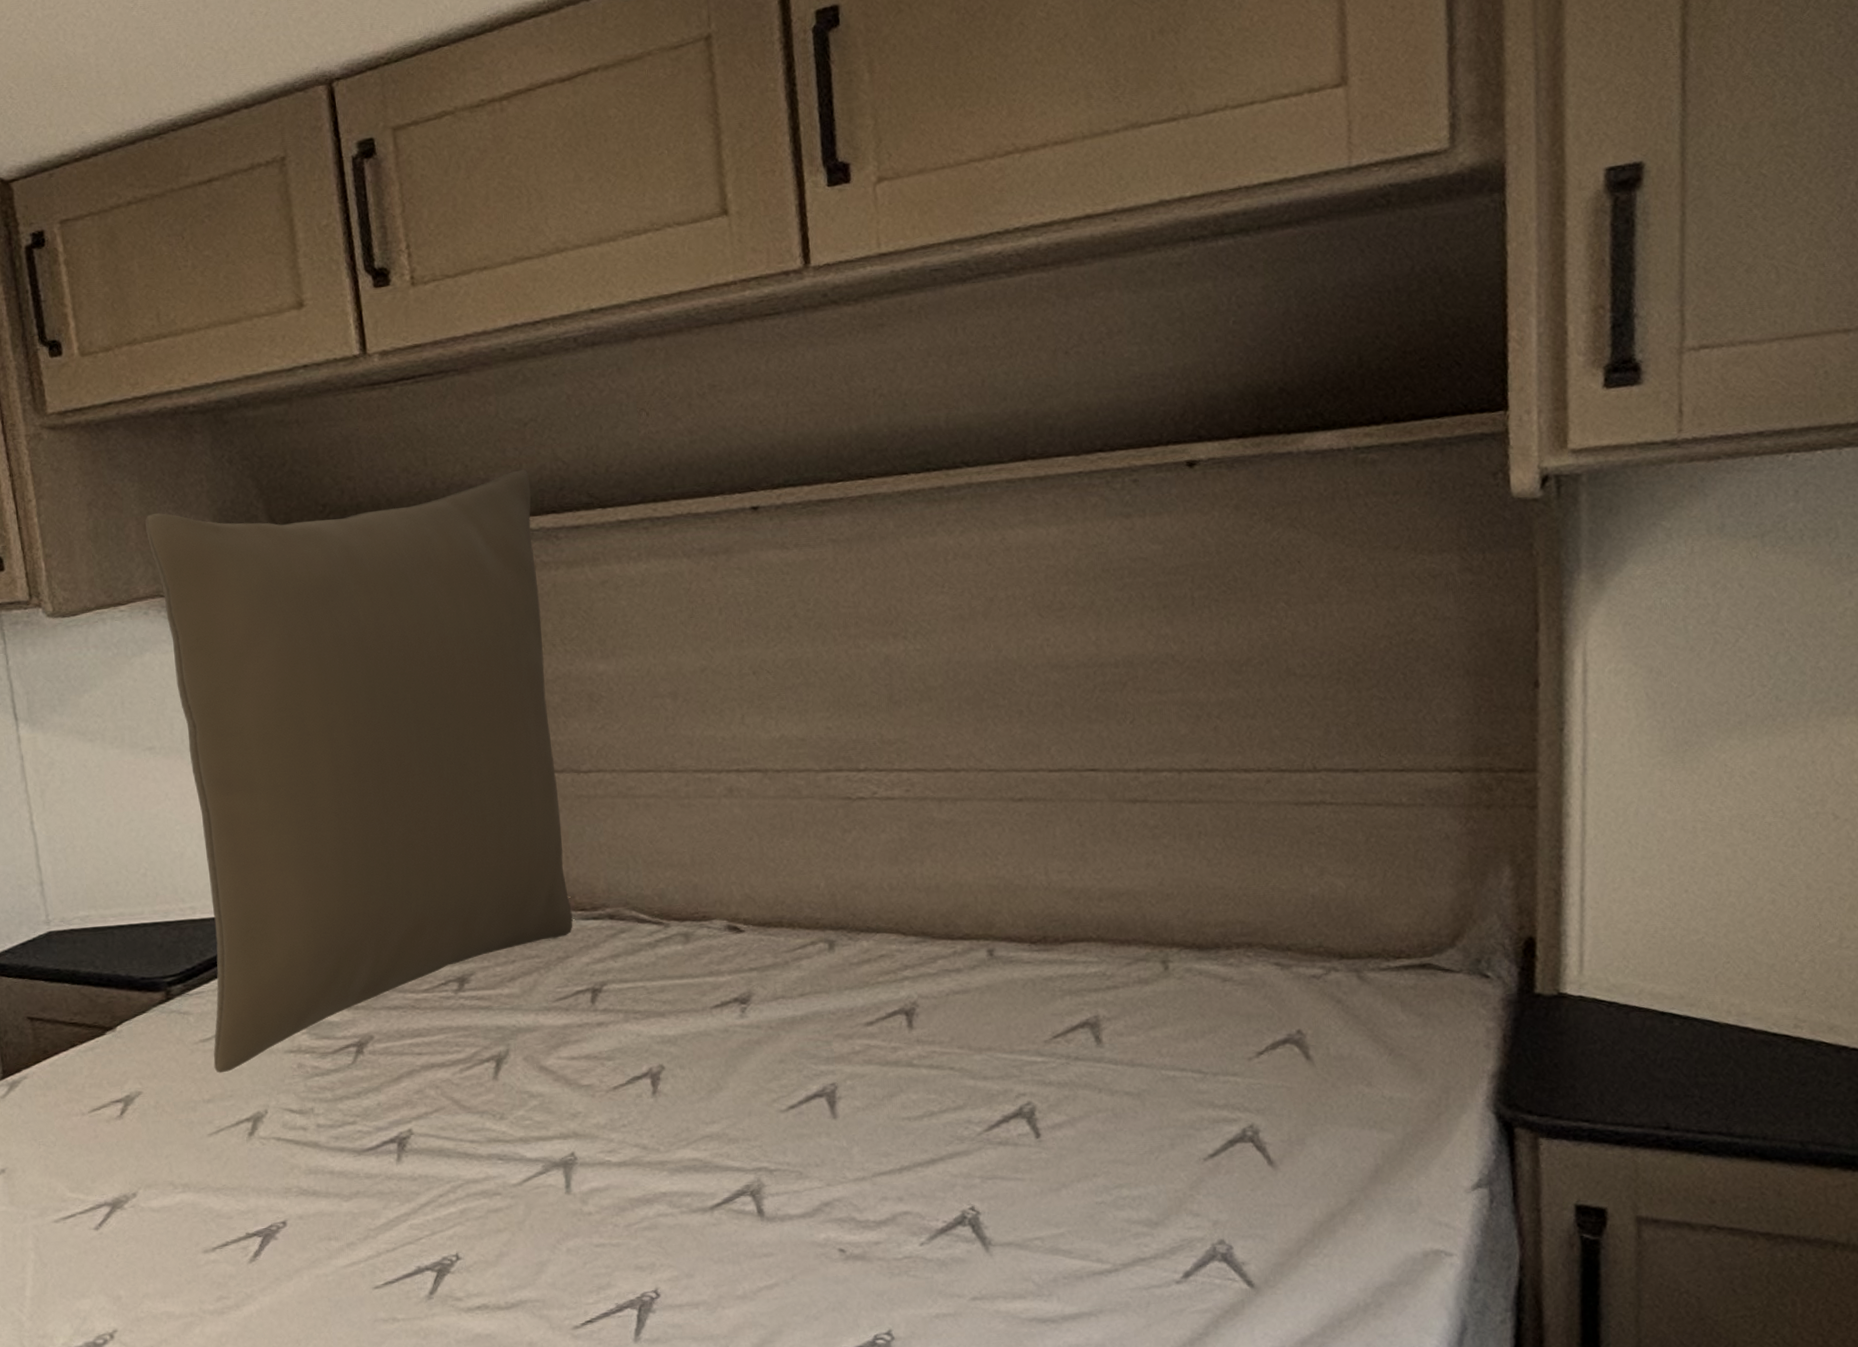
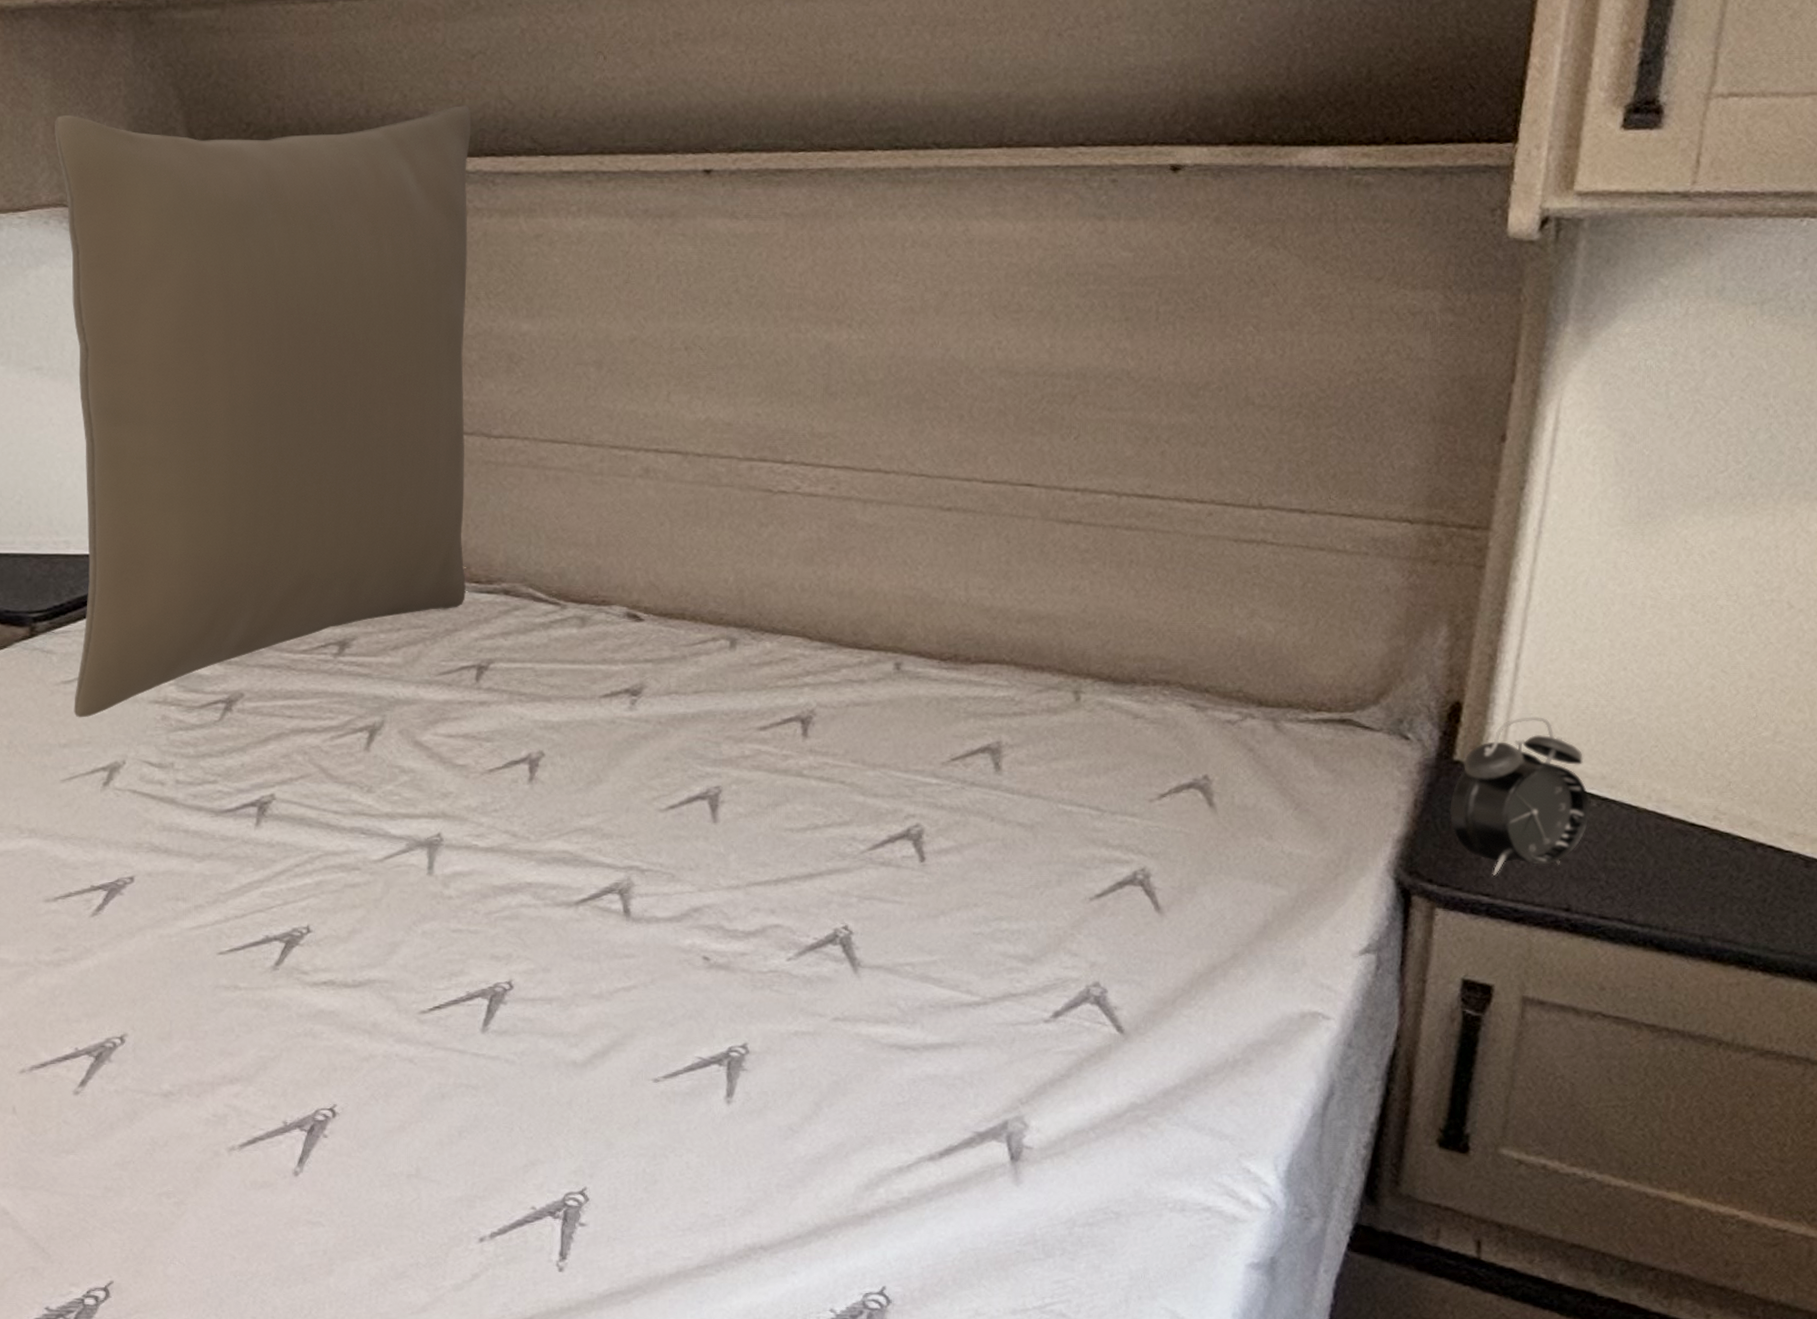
alarm clock: none [1538,944,1675,1101] -> present [1450,717,1591,875]

